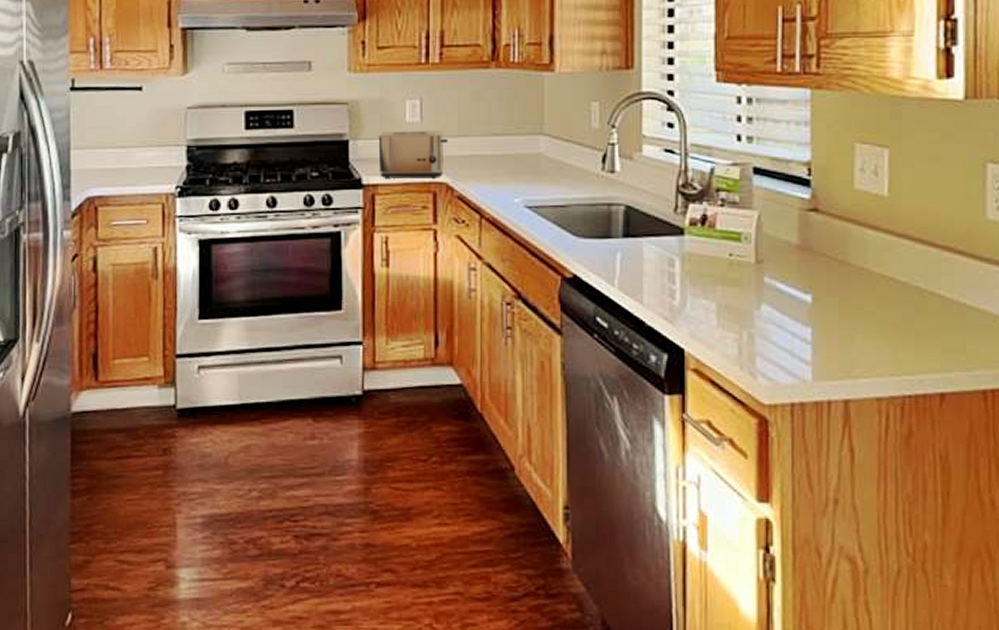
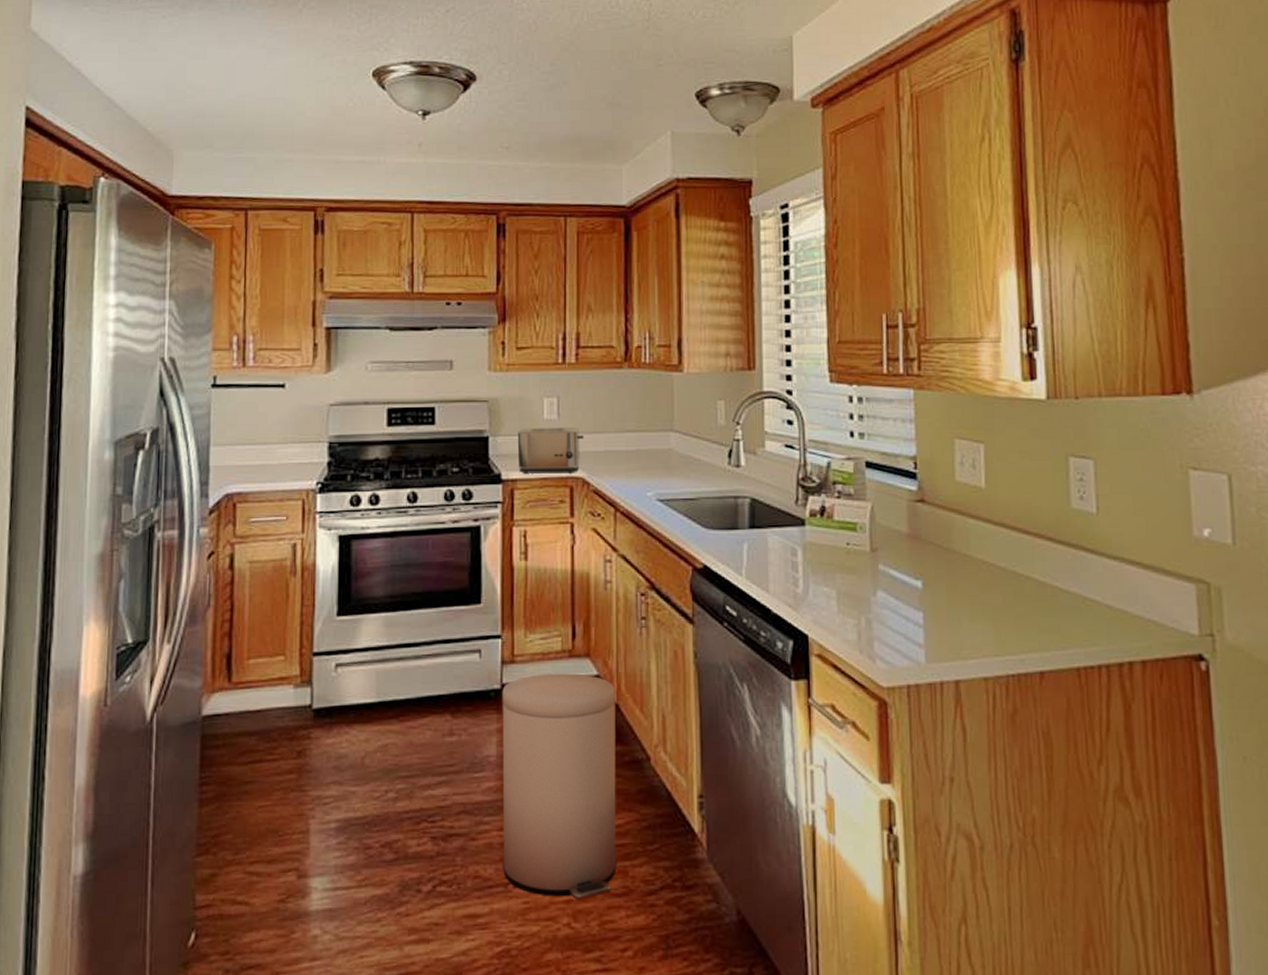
pedal bin: none [364,381,479,603] -> present [502,673,617,900]

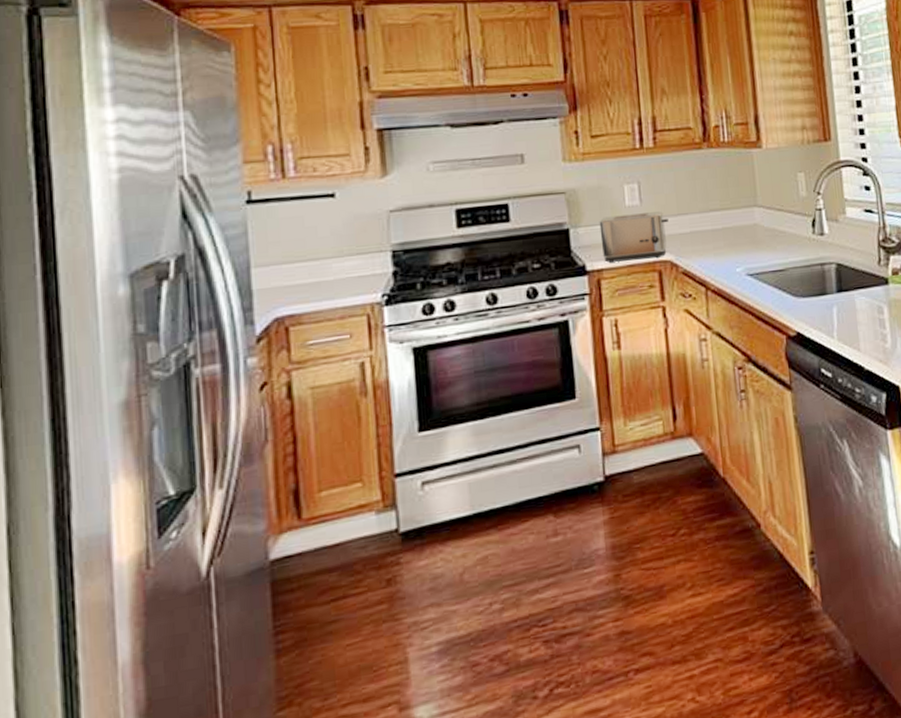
pedal bin: present [502,673,617,900] -> none [606,453,736,677]

